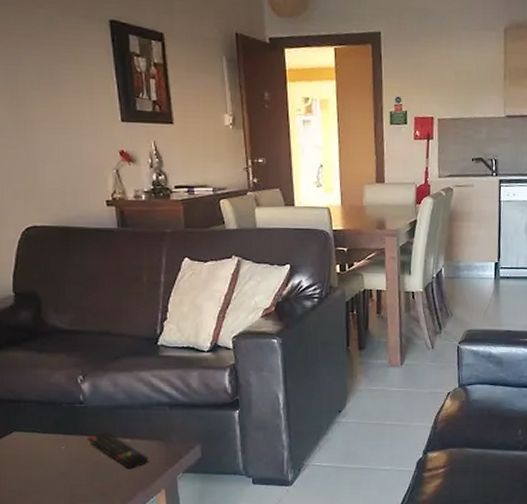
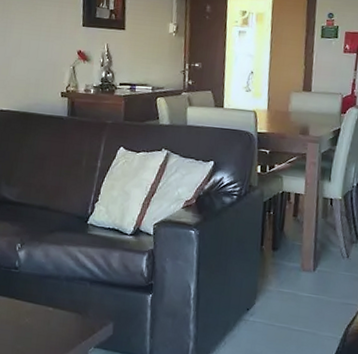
remote control: present [87,432,149,468] -> none [16,298,67,336]

